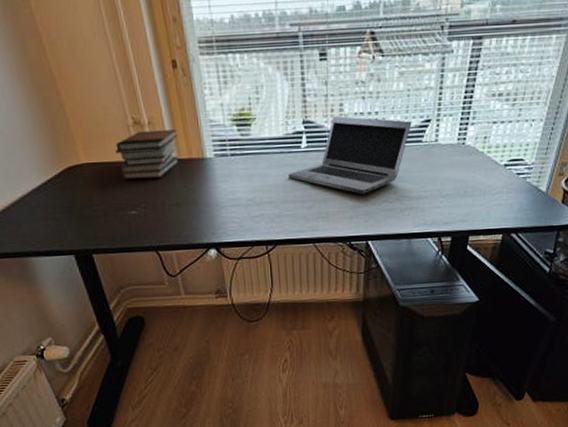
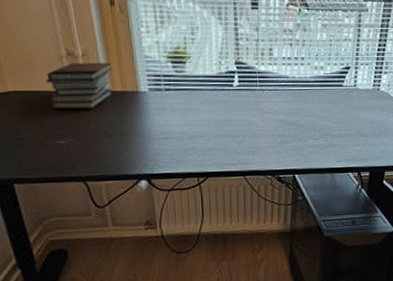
laptop: present [289,115,412,194] -> none [221,59,334,131]

